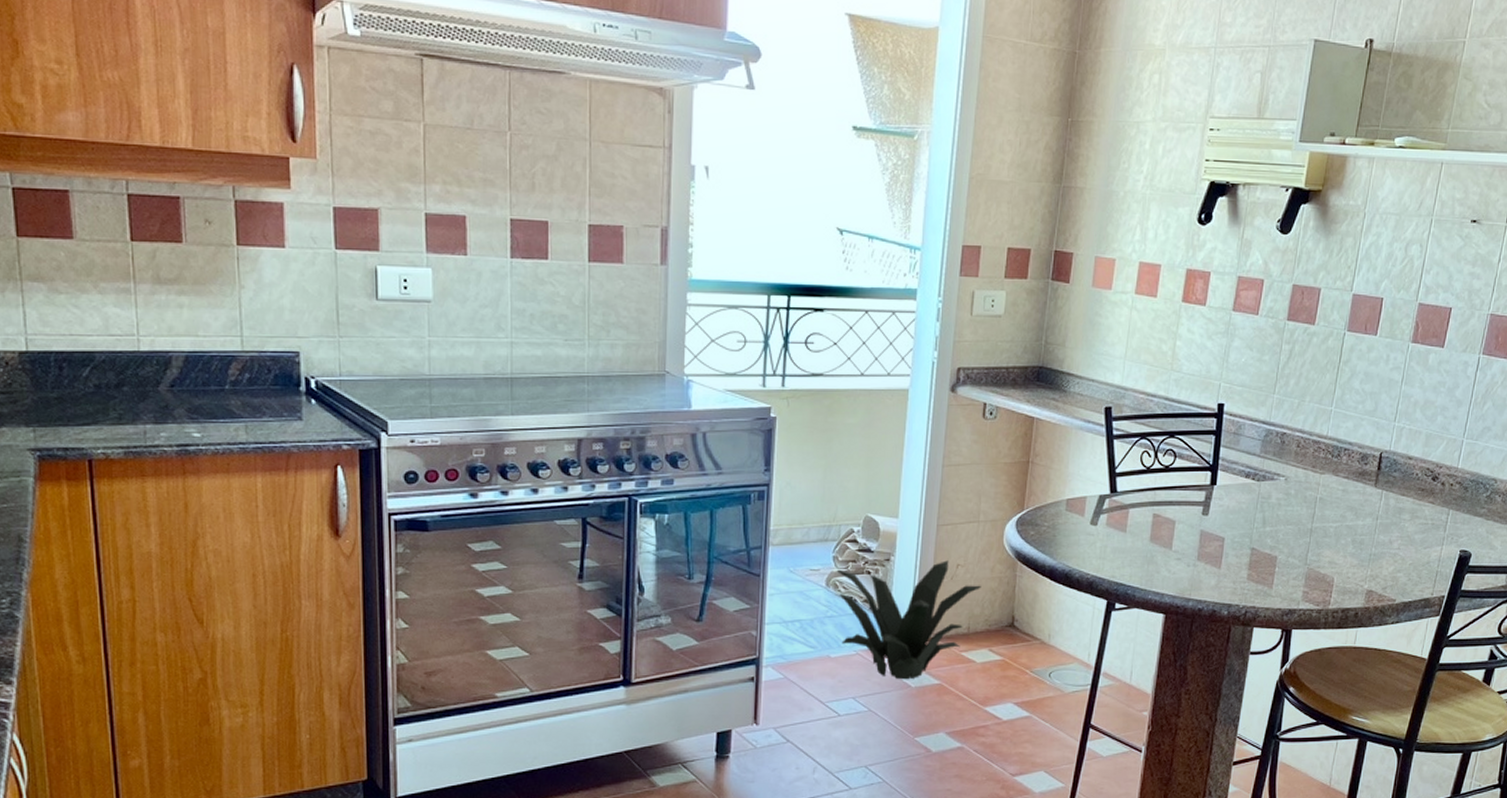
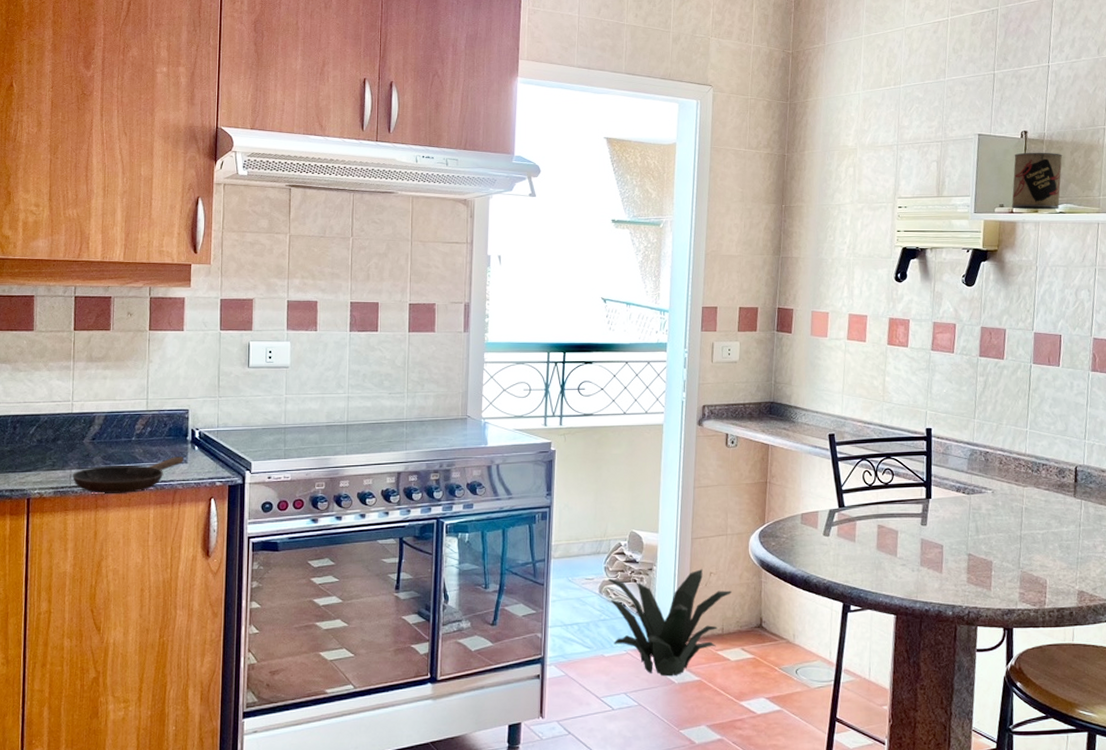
frying pan: none [148,412,297,456] -> present [72,456,184,494]
tin can: none [1344,67,1412,143] -> present [1011,152,1063,210]

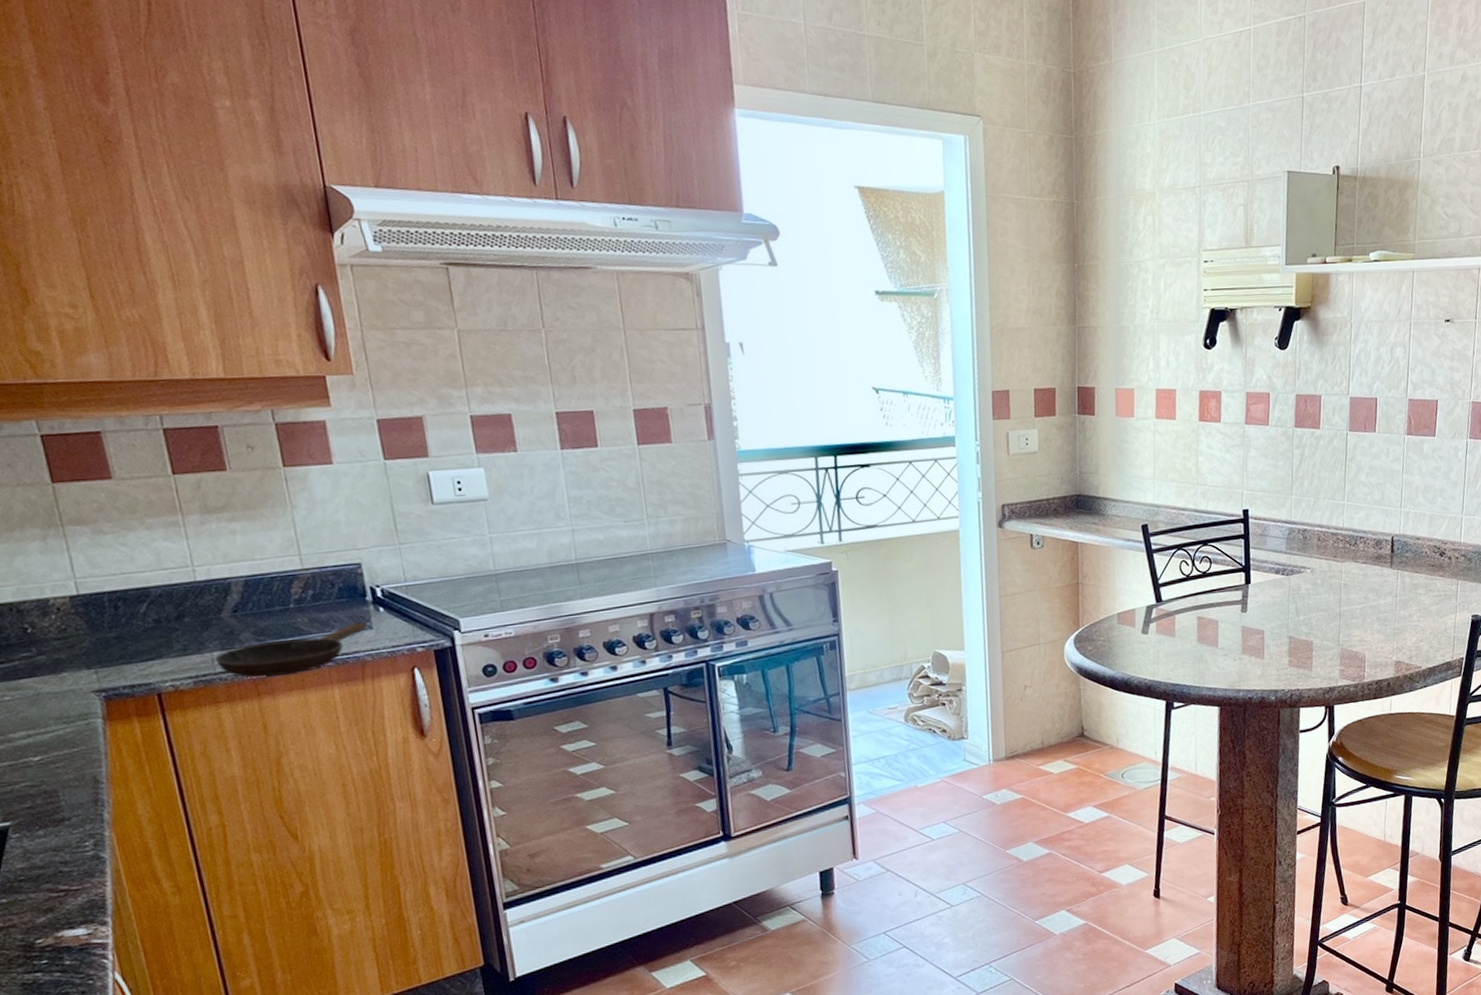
plant: present [608,569,732,677] -> none [914,683,1050,799]
tin can: present [1011,152,1063,210] -> none [1324,190,1377,259]

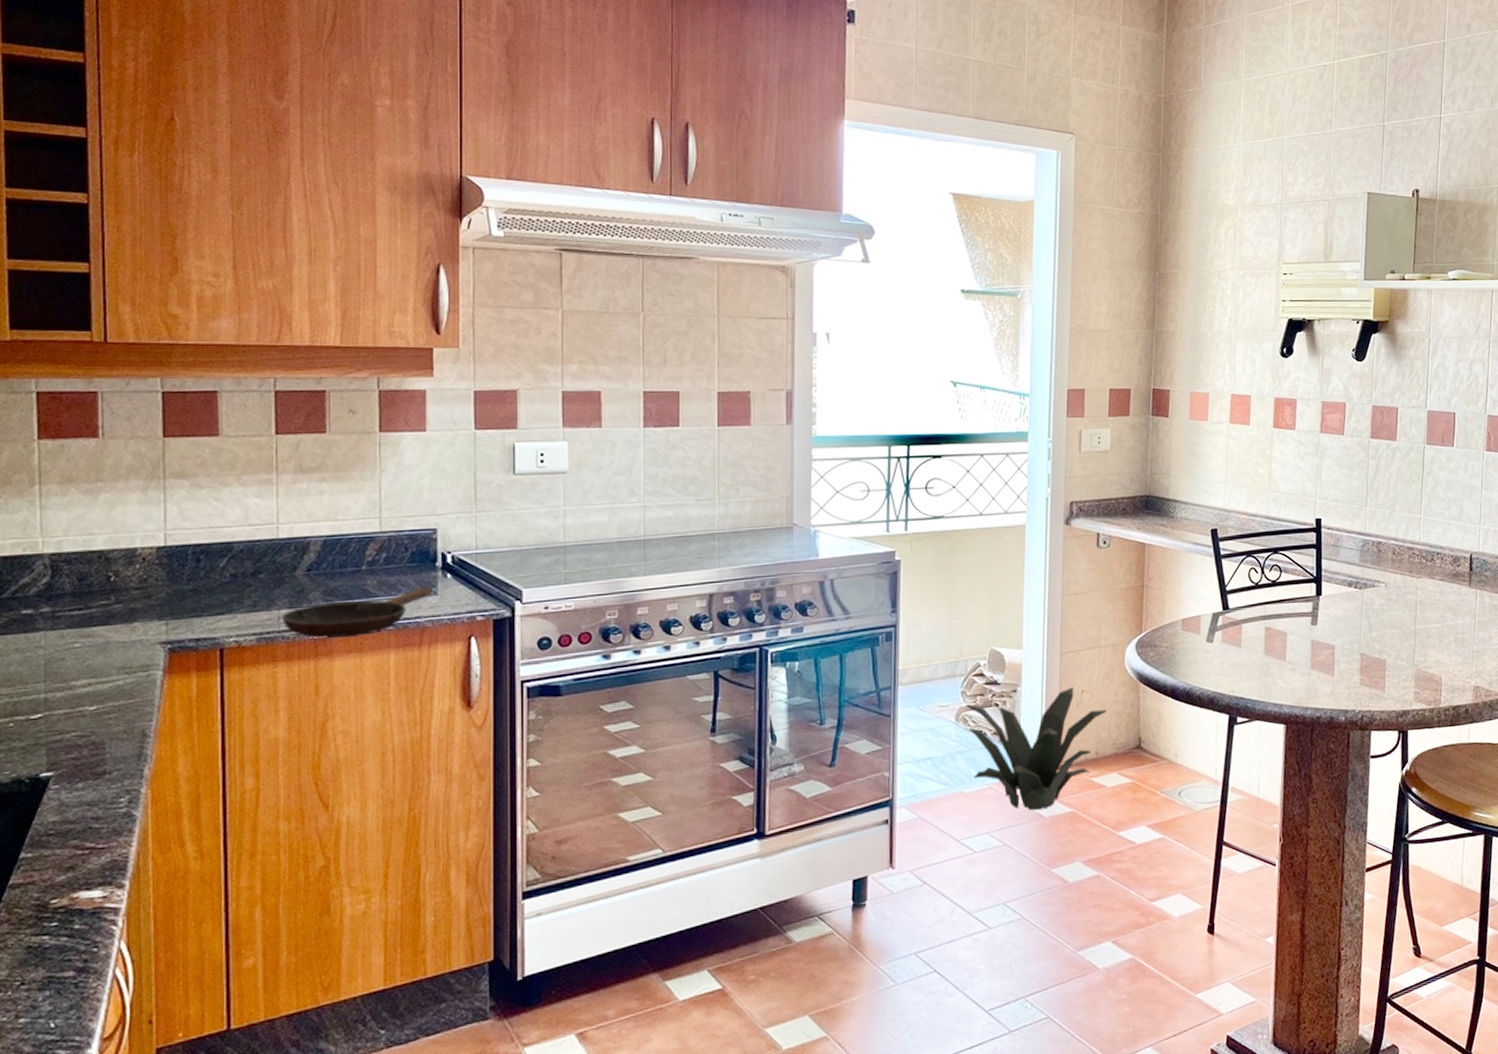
plant: none [914,683,1050,799] -> present [966,687,1107,811]

